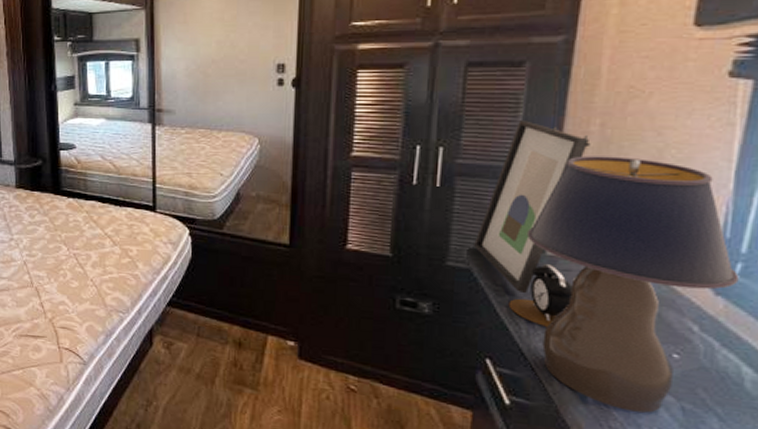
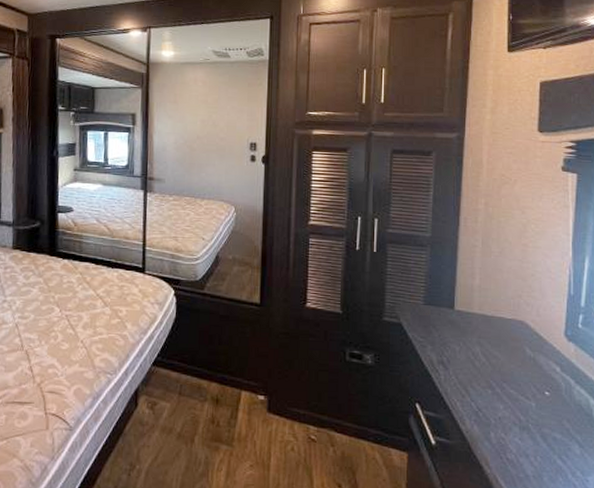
picture frame: present [474,120,591,294] -> none [403,198,479,344]
alarm clock: present [508,264,573,327] -> none [430,318,474,372]
table lamp: present [526,156,740,414] -> none [440,228,582,445]

